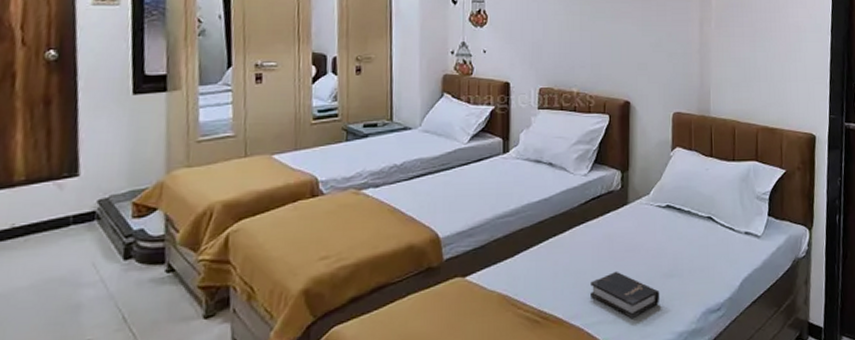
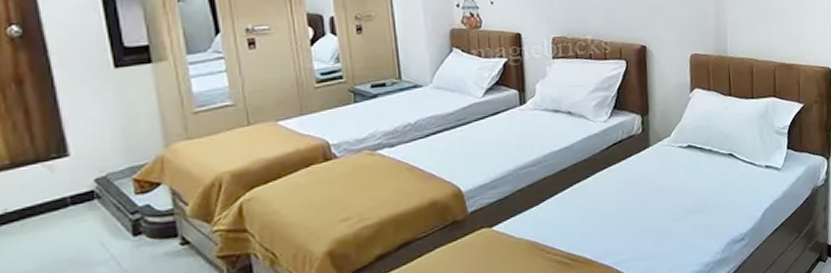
hardback book: present [590,271,660,318] -> none [617,211,686,254]

